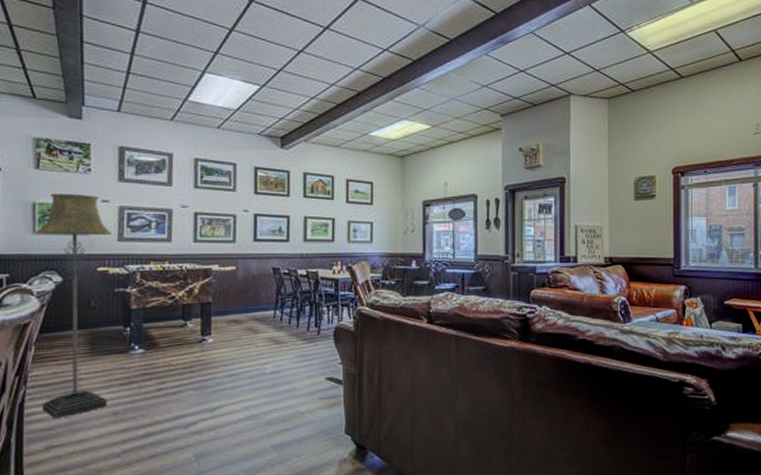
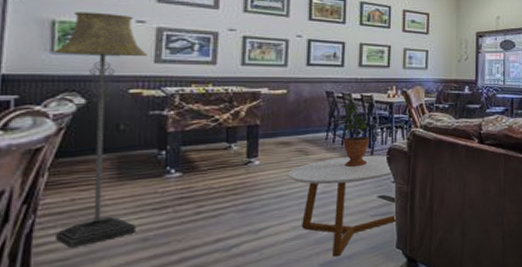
coffee table: none [238,334,347,440] -> present [287,155,398,257]
potted plant: none [287,276,317,347] -> present [341,100,371,168]

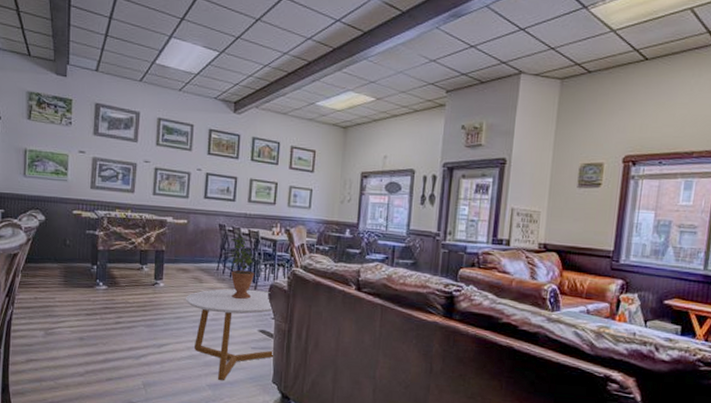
floor lamp: present [54,12,147,249] -> none [25,142,85,338]

